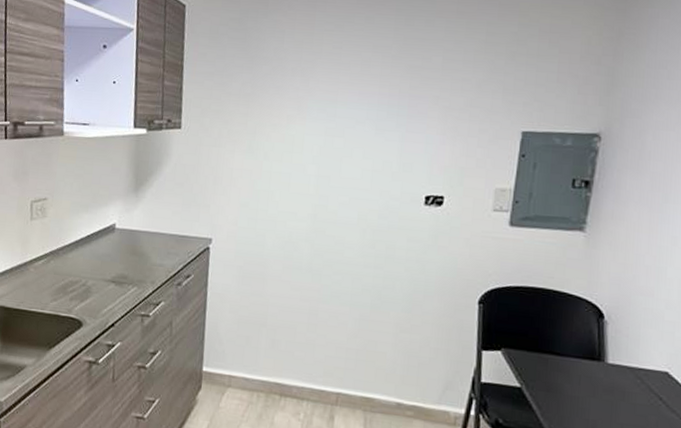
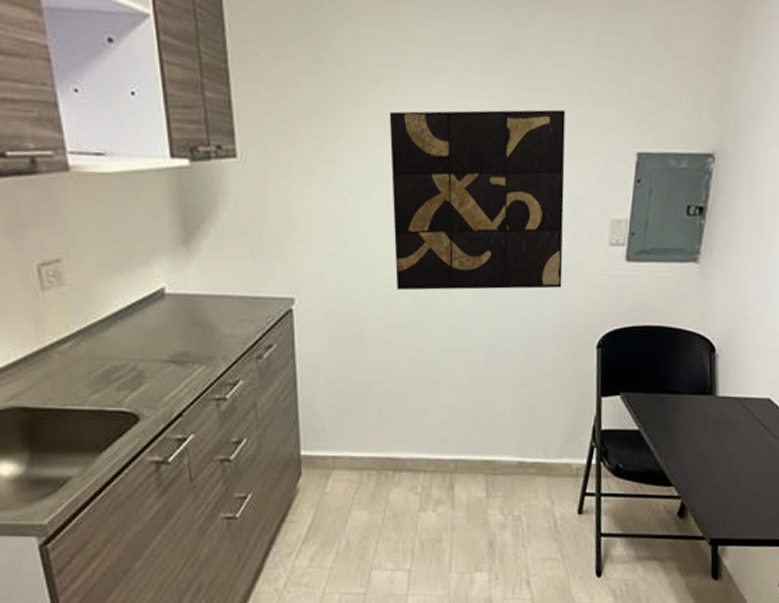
wall art: none [296,95,455,246] -> present [389,109,566,291]

